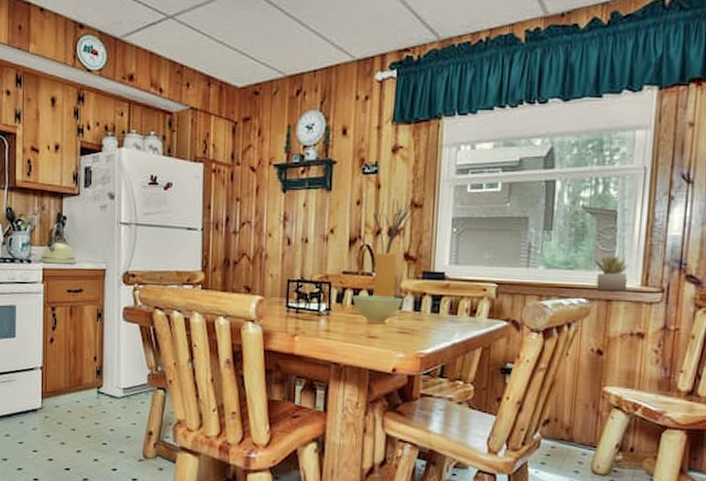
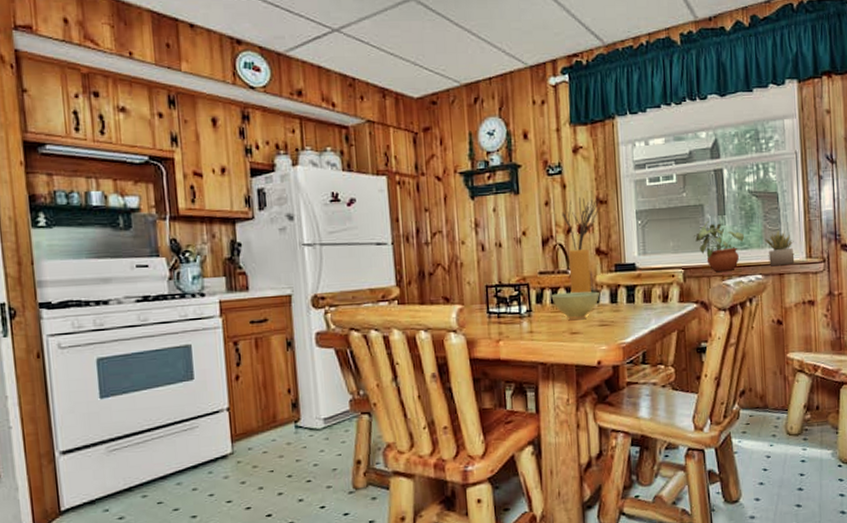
kettle: present [39,223,76,265] -> none [214,251,257,296]
potted plant: none [512,236,572,292] -> present [693,221,745,273]

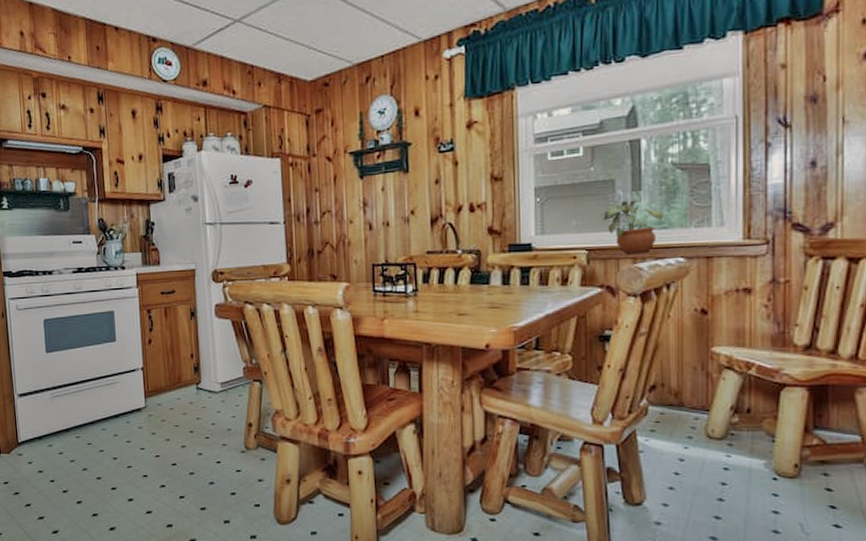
bowl: present [551,291,599,321] -> none [438,272,490,302]
vase: present [561,196,601,294] -> none [452,173,496,275]
succulent plant: present [765,230,795,267] -> none [690,207,728,248]

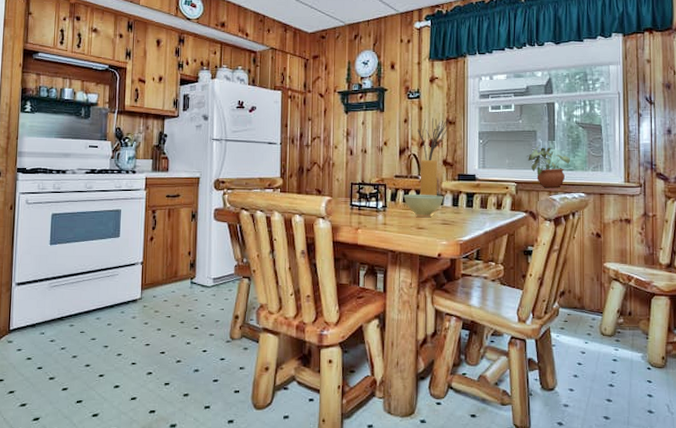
bowl: none [438,272,490,302] -> present [403,194,443,218]
vase: none [452,173,496,275] -> present [417,117,451,196]

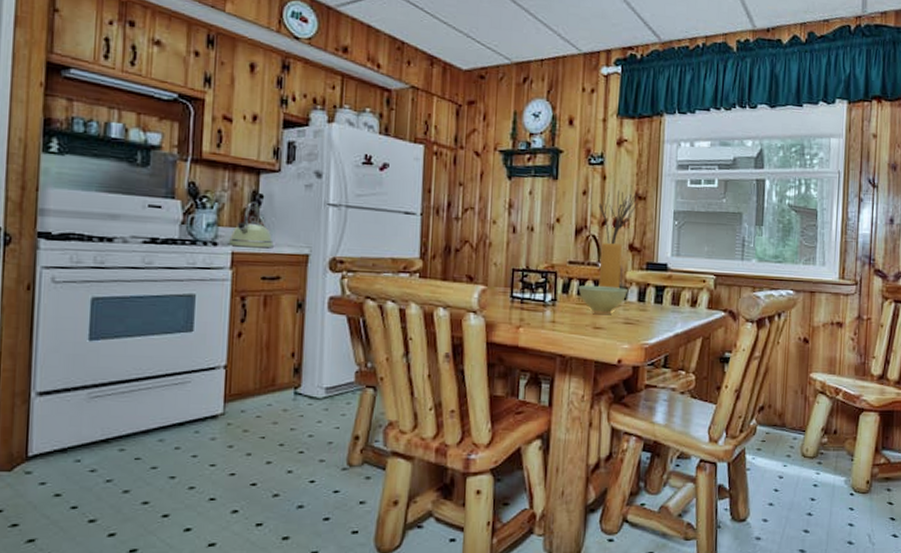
kettle: none [143,140,175,174] -> present [227,202,274,249]
potted plant: present [526,145,571,188] -> none [728,230,780,283]

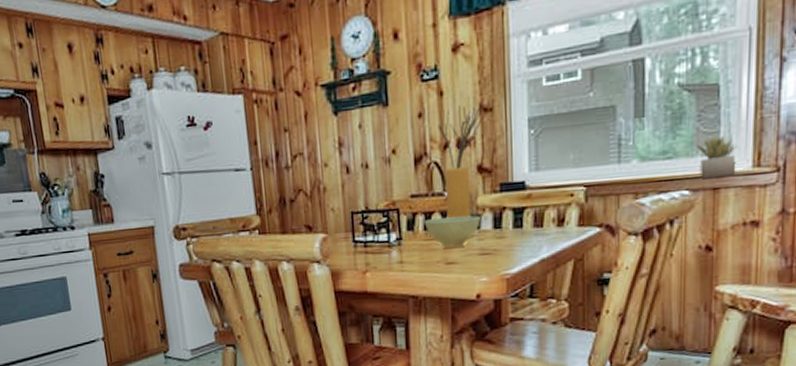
kettle: present [227,202,274,249] -> none [83,182,122,228]
succulent plant: none [799,248,828,284] -> present [696,133,737,180]

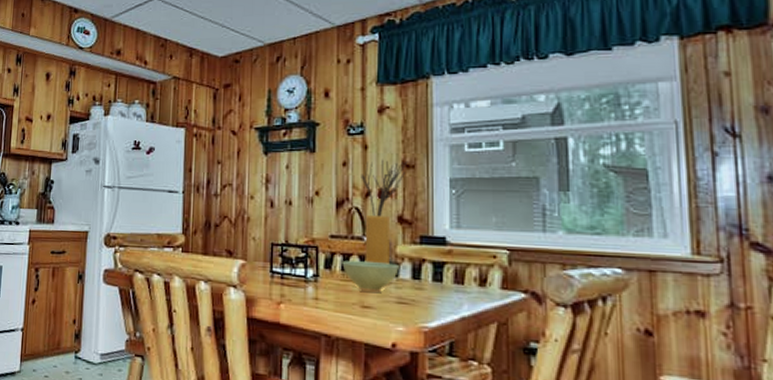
succulent plant: present [696,133,737,180] -> none [627,216,674,261]

